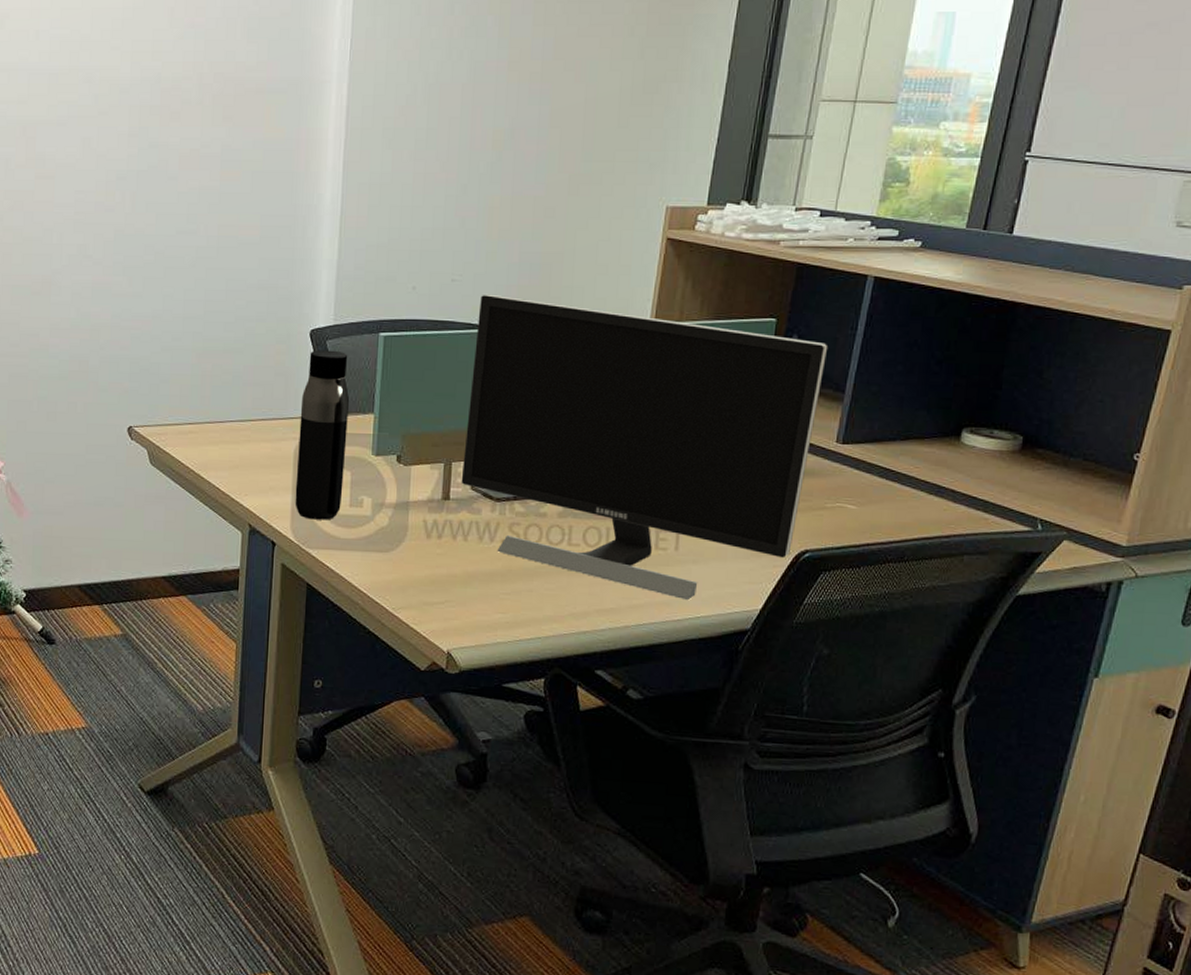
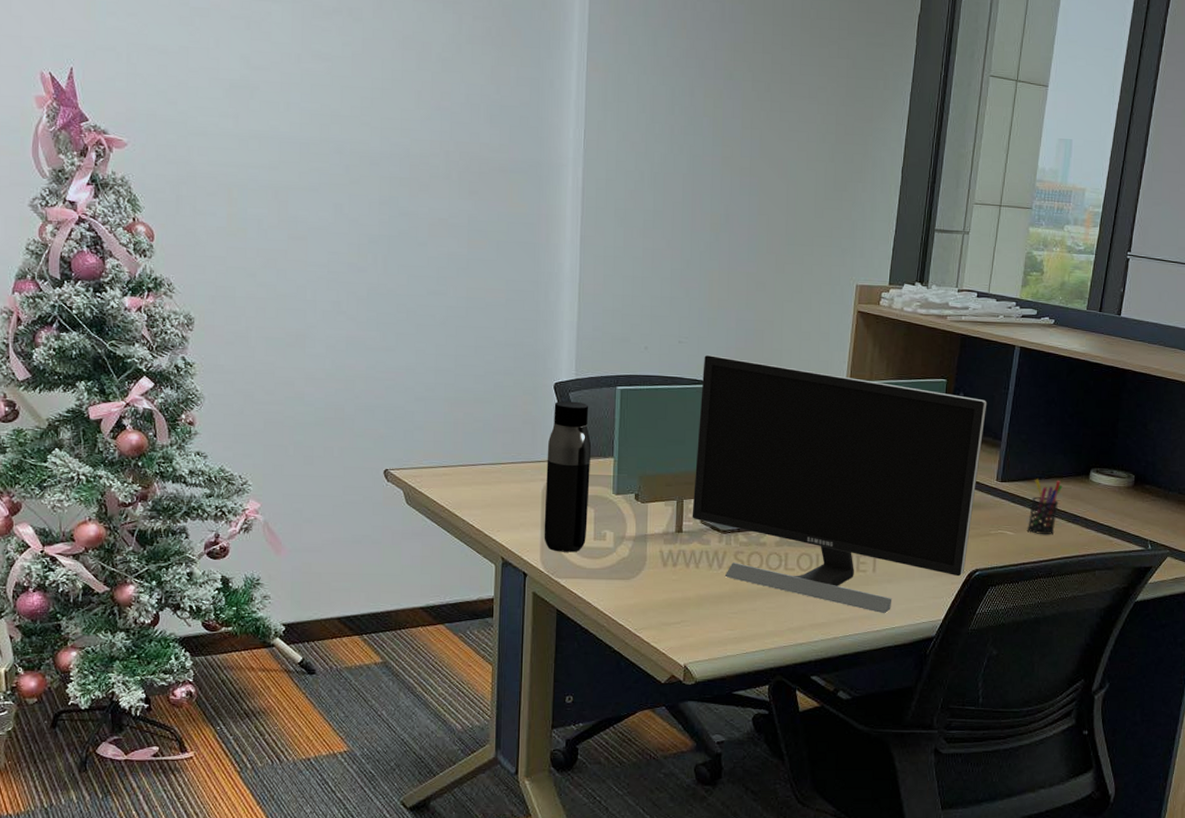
pen holder: none [873,440,924,509] -> present [1027,479,1063,534]

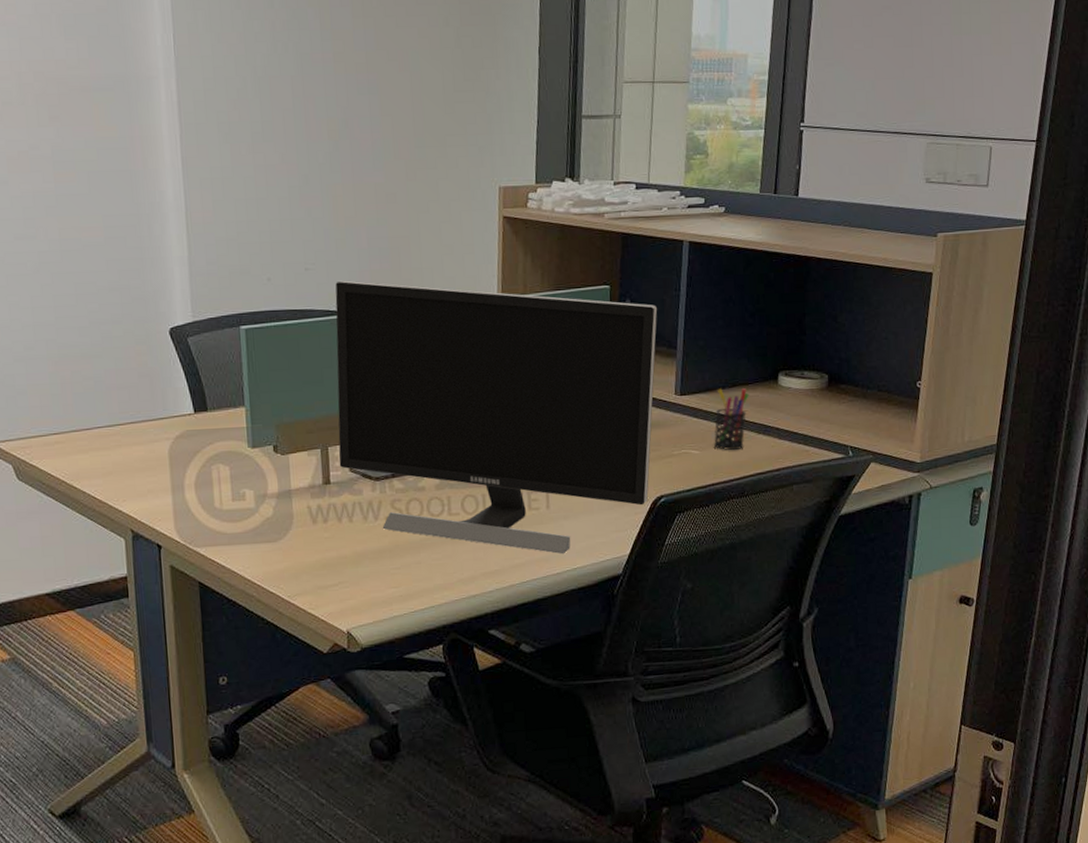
water bottle: present [544,401,592,552] -> none [169,347,224,518]

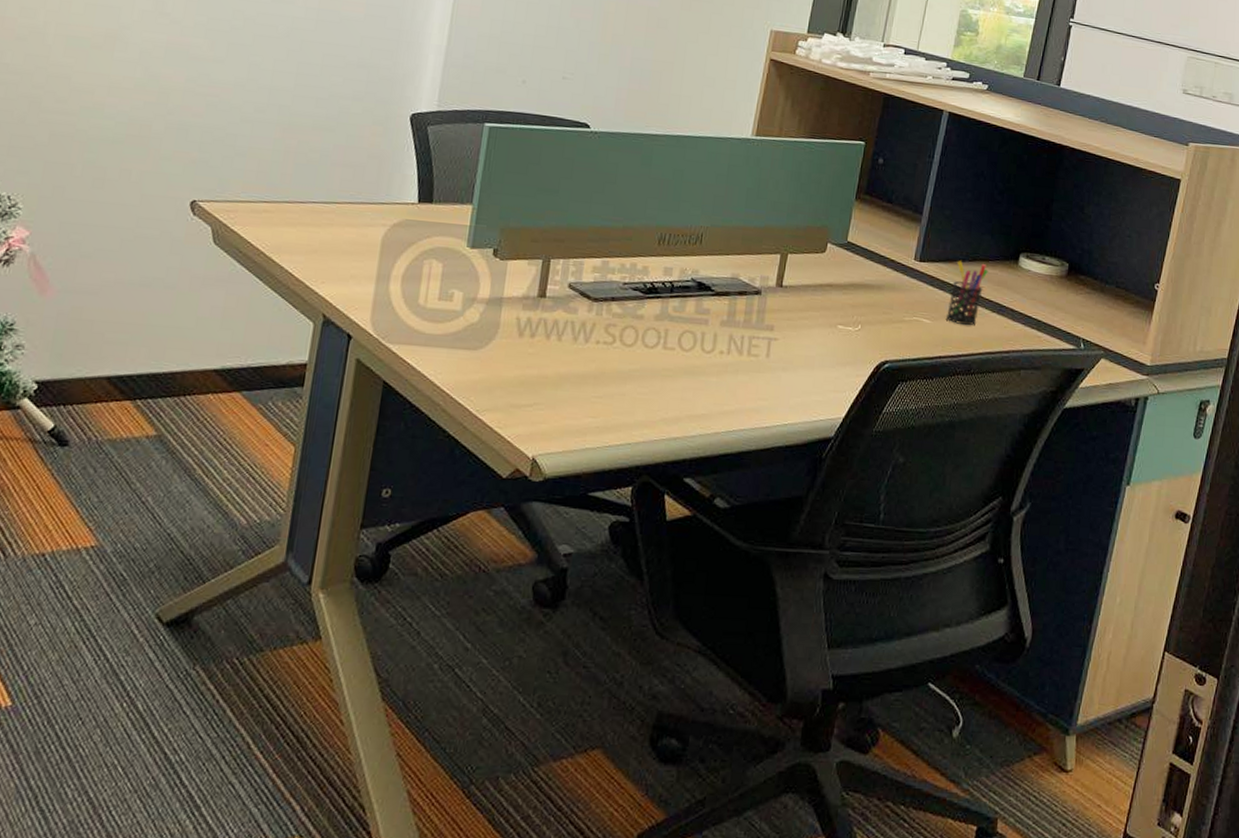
monitor: present [335,280,658,555] -> none [558,94,909,408]

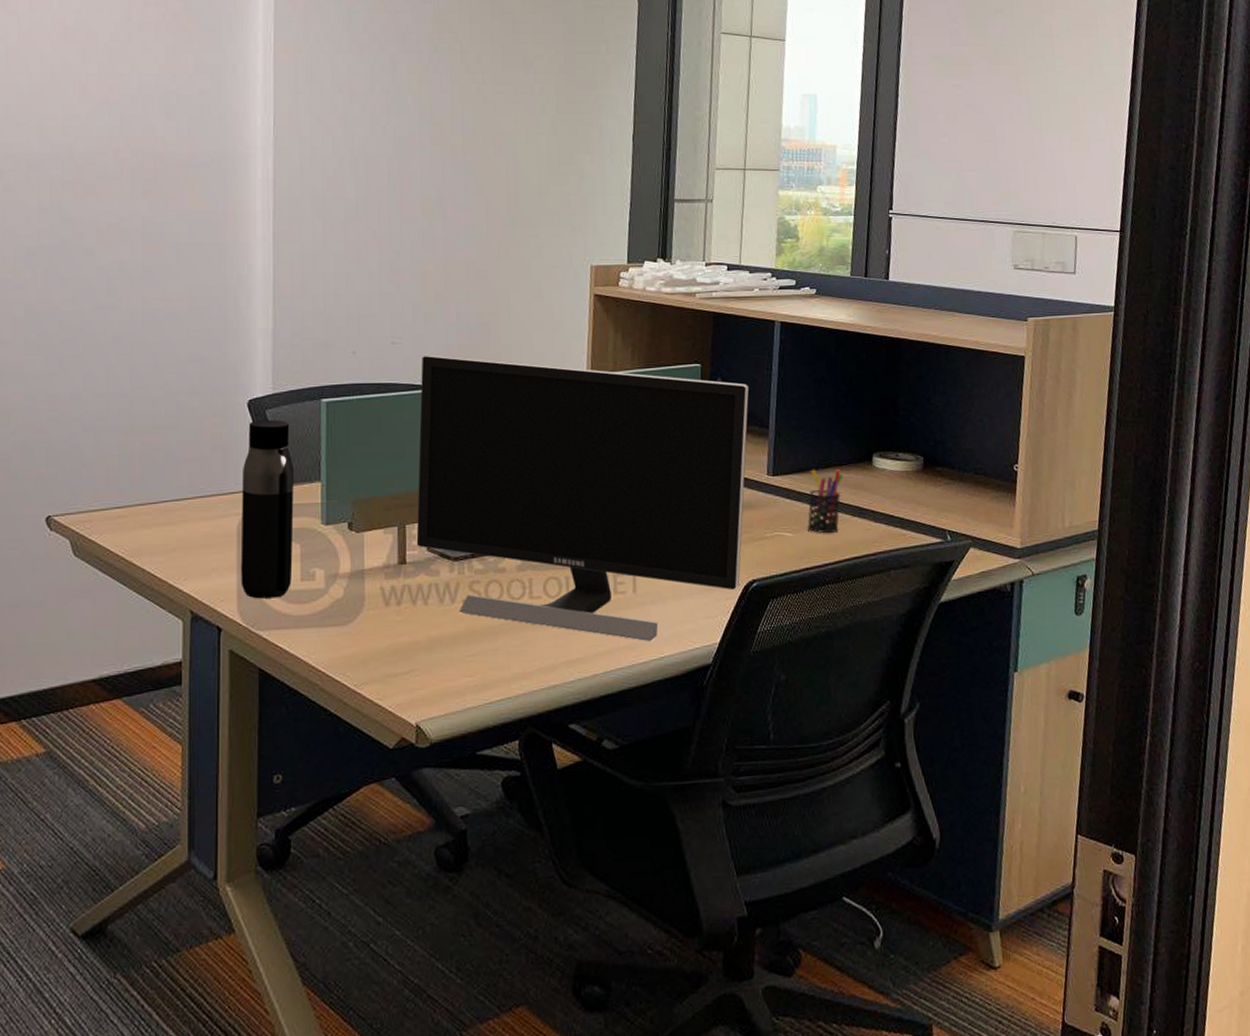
water bottle: none [377,134,450,314] -> present [240,419,295,599]
monitor: none [558,94,909,408] -> present [416,354,750,642]

